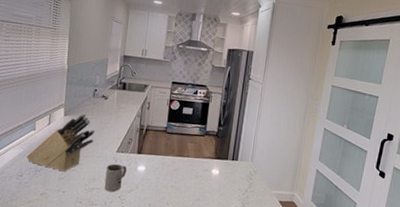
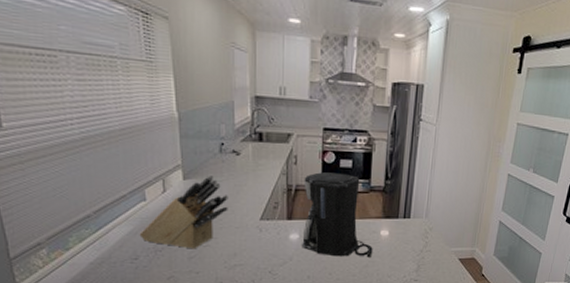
mug: present [104,164,127,192] -> none [249,234,275,268]
coffee maker: none [146,117,205,192] -> present [301,172,373,257]

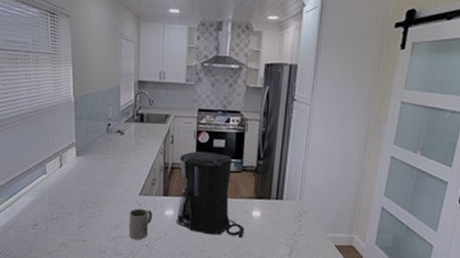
knife block: present [139,174,228,249] -> none [40,152,113,220]
mug: none [249,234,275,268] -> present [128,208,152,240]

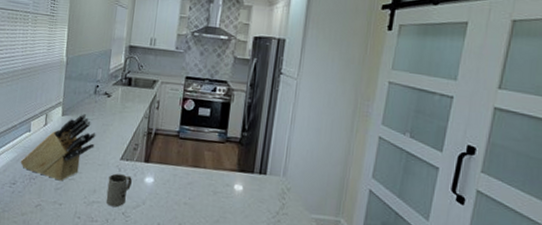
knife block: none [40,152,113,220] -> present [20,113,96,181]
coffee maker: present [175,151,245,238] -> none [154,118,226,212]

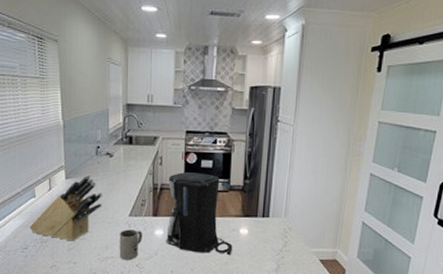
coffee maker: none [154,118,226,212] -> present [165,172,233,255]

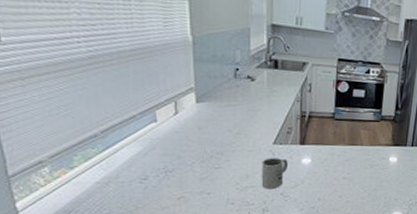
knife block: present [29,174,102,242] -> none [149,98,242,171]
coffee maker: present [165,172,233,255] -> none [312,100,382,182]

